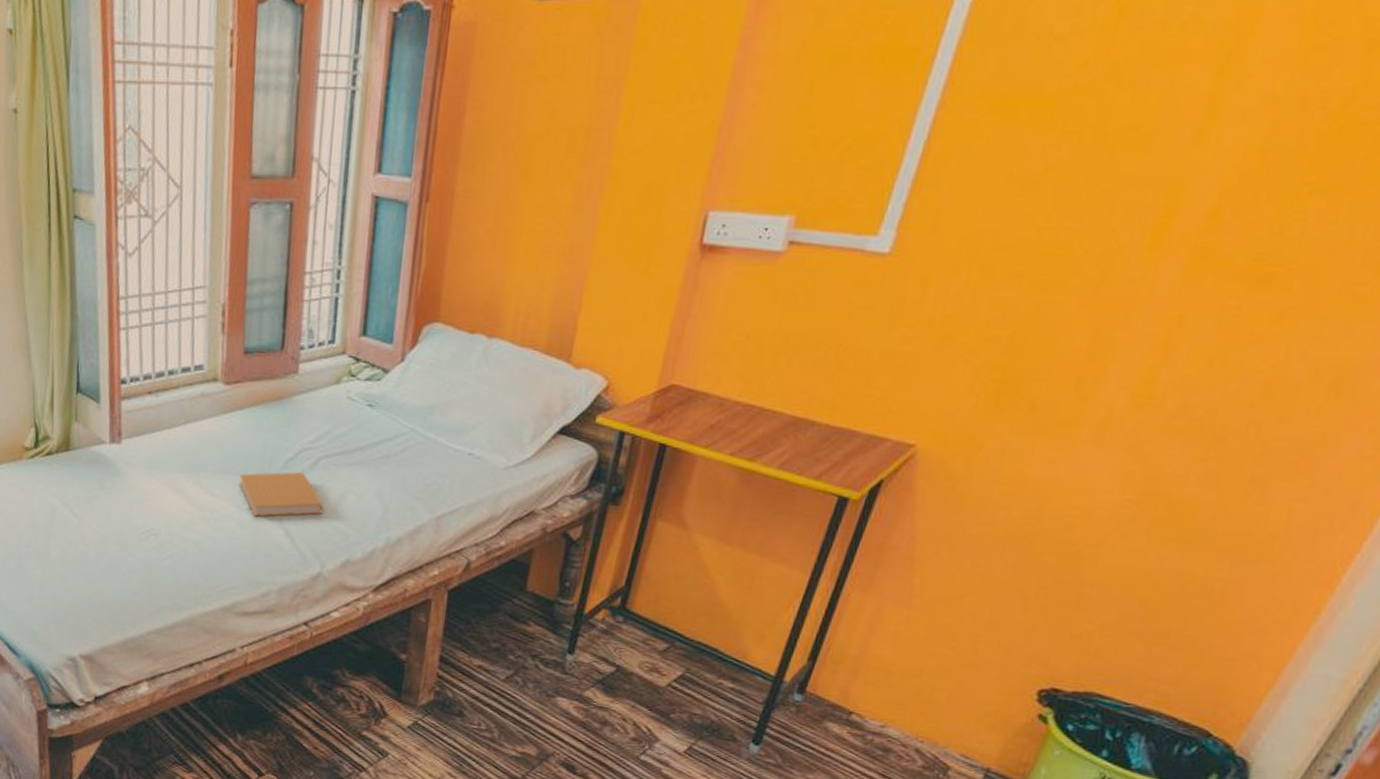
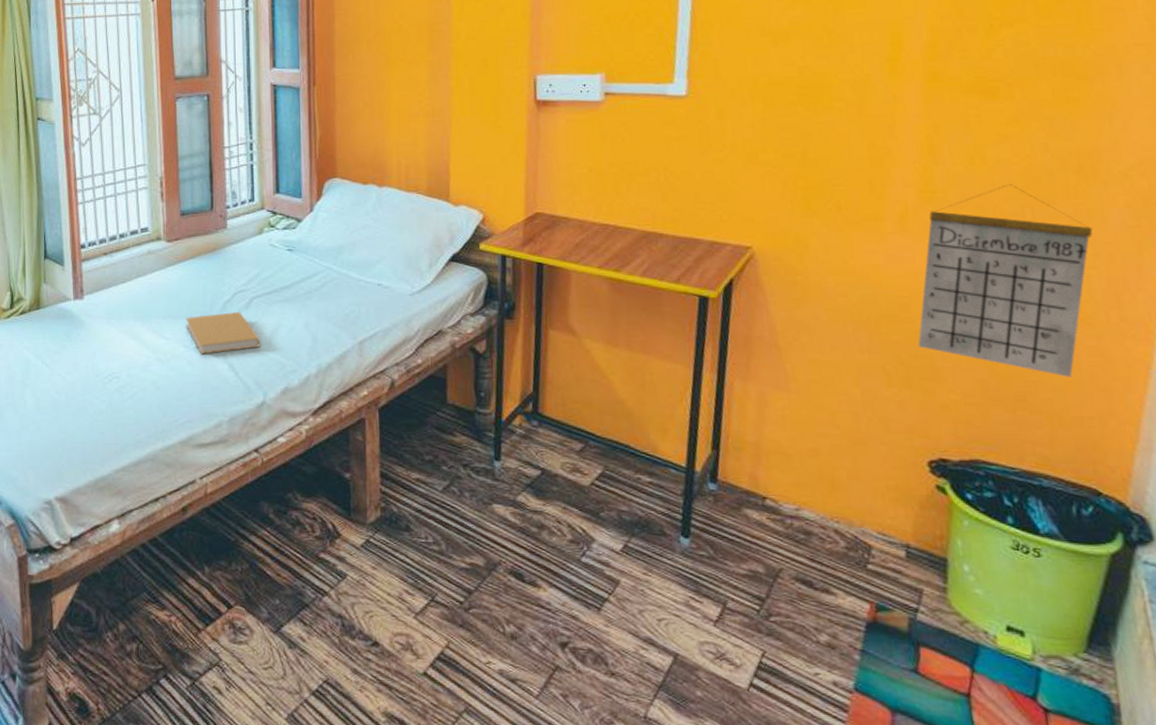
calendar: none [1070,395,1320,617] -> present [917,184,1093,377]

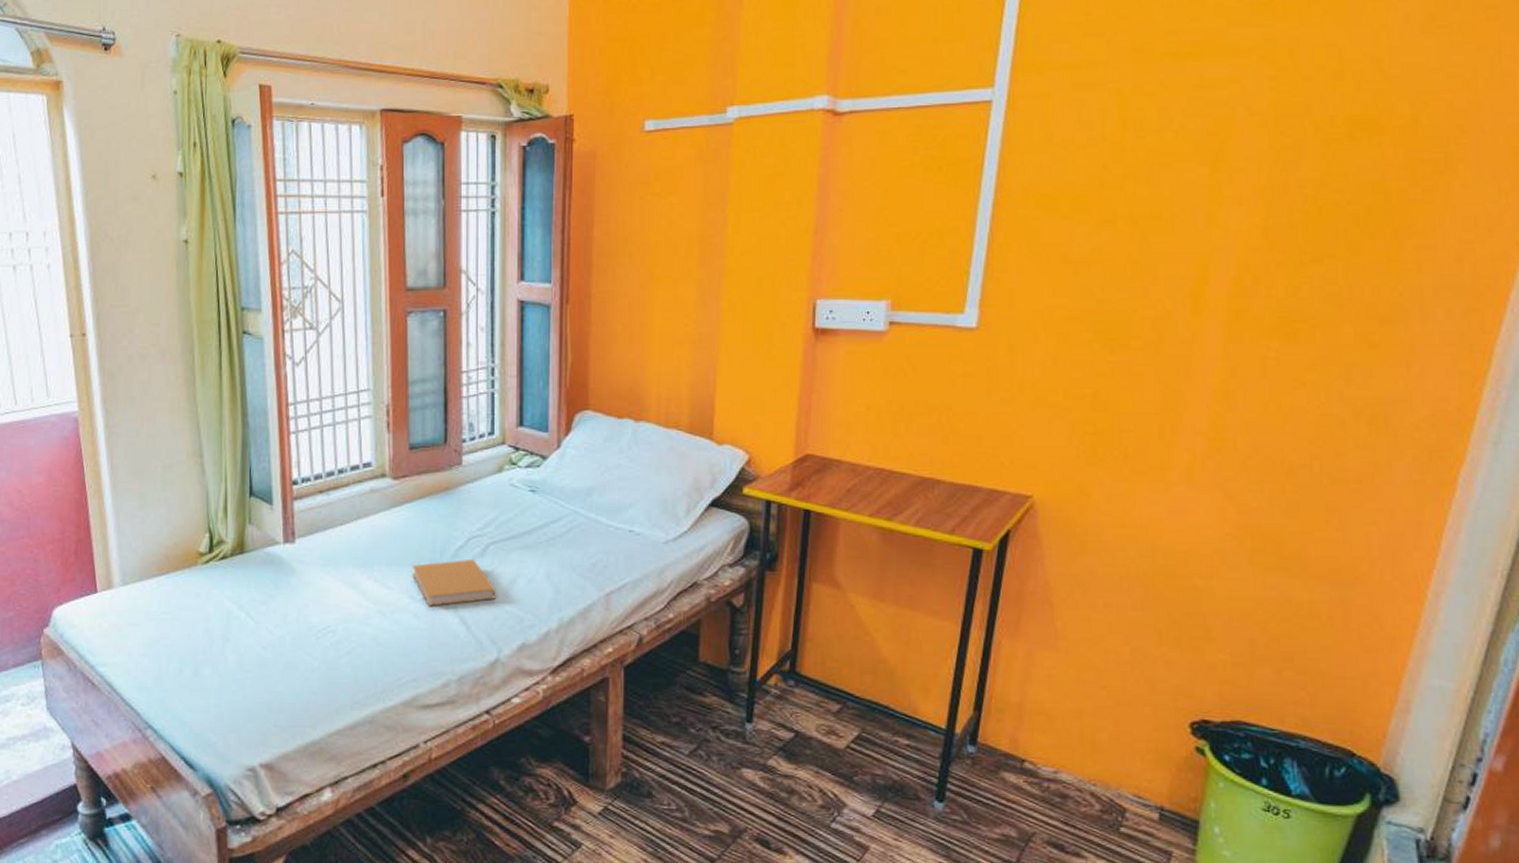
calendar: present [917,184,1093,377] -> none [1192,434,1378,637]

